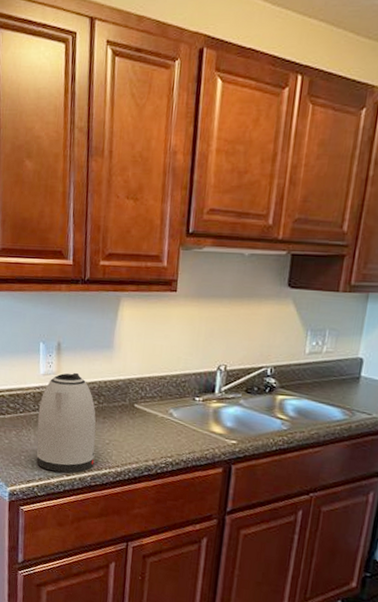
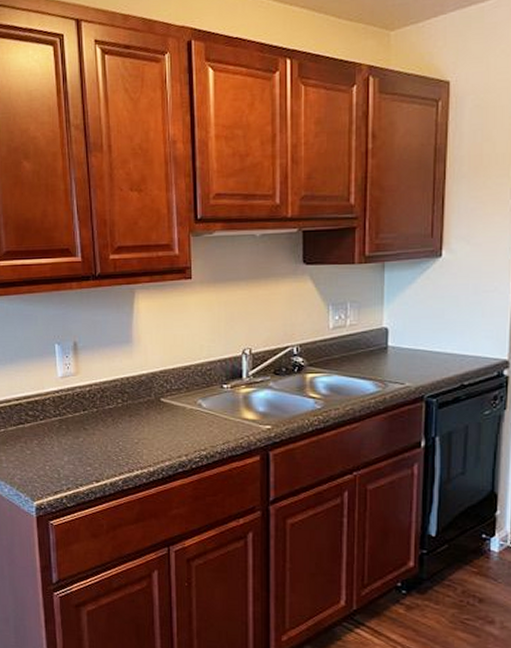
kettle: present [36,372,96,473] -> none [60,371,124,479]

